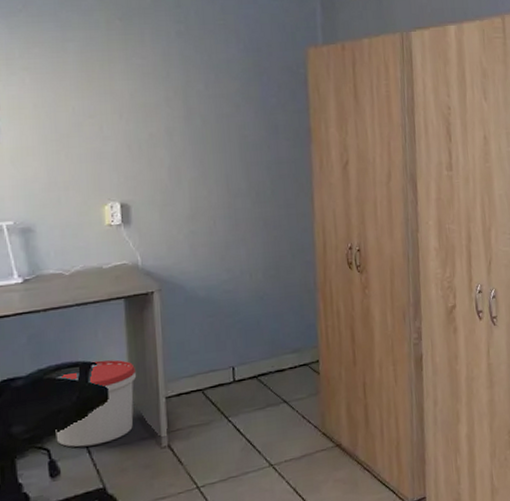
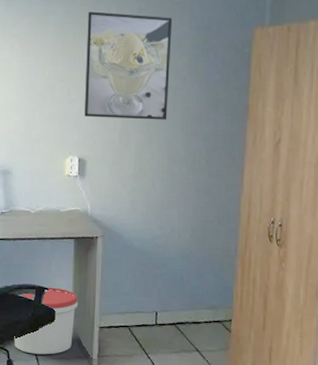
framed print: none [116,36,223,156] -> present [84,11,173,120]

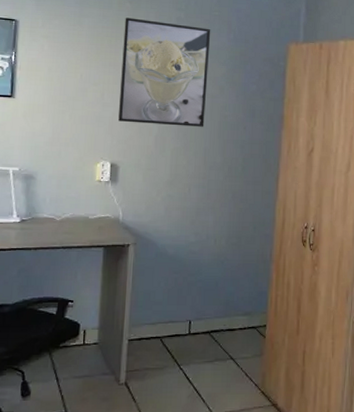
bucket: present [14,287,79,355] -> none [30,299,106,374]

